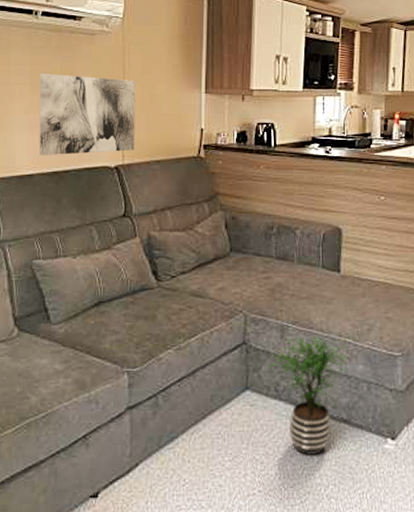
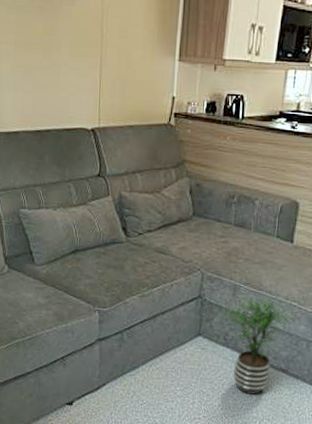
wall art: present [39,74,136,155] -> none [23,34,113,115]

